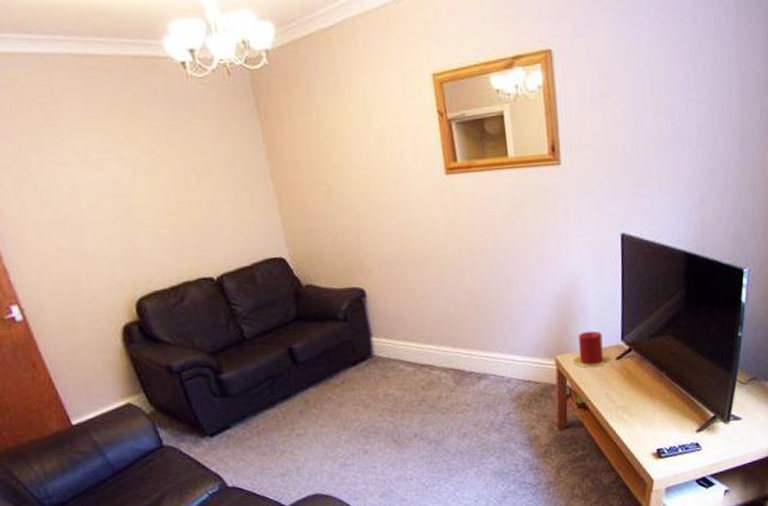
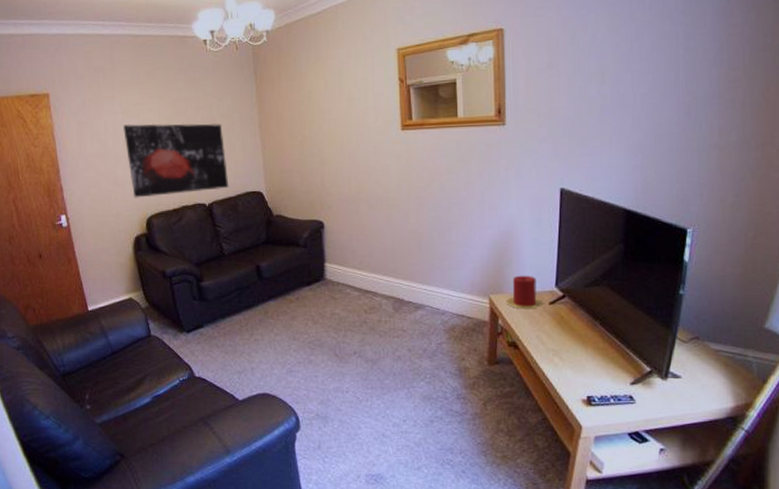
wall art: none [83,174,242,276] -> present [123,123,229,198]

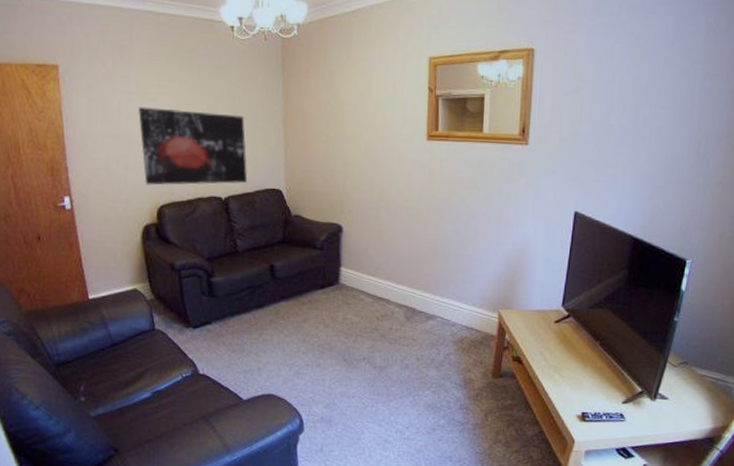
candle: present [506,275,544,310] -> none [514,293,550,327]

